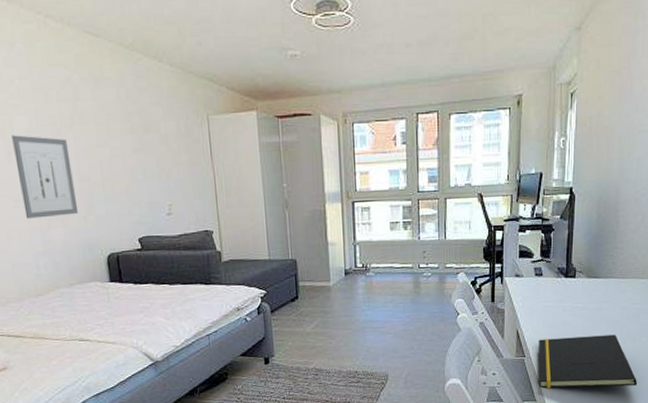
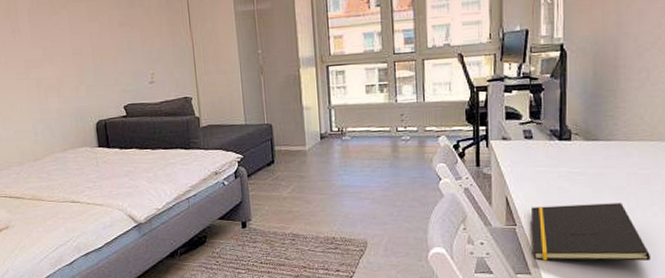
wall art: present [11,135,79,219] -> none [16,14,72,90]

